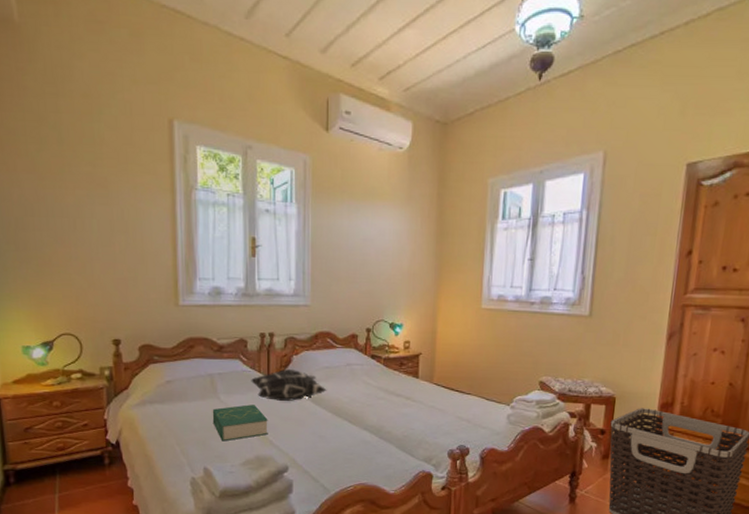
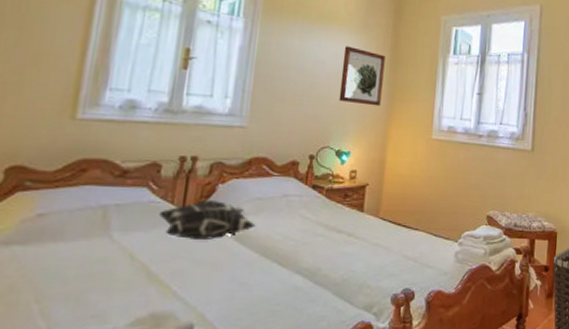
book: present [212,404,268,442] -> none [95,244,175,295]
wall art: none [389,221,431,279] -> present [339,46,385,107]

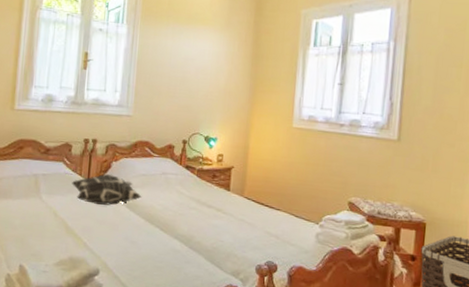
wall art: present [339,46,385,107] -> none [206,44,247,98]

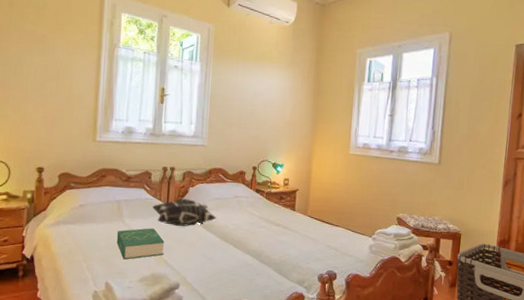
book: none [32,205,84,241] -> present [116,228,165,260]

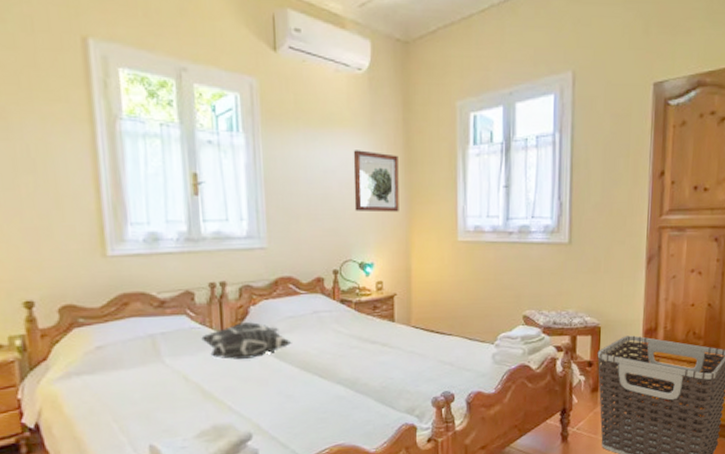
book: present [116,228,165,260] -> none [155,366,226,412]
wall art: none [273,80,310,128] -> present [353,150,399,213]

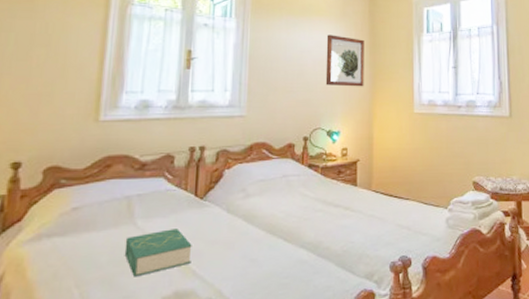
book: none [155,366,226,412] -> present [124,229,192,277]
decorative pillow: present [201,322,292,359] -> none [175,185,261,222]

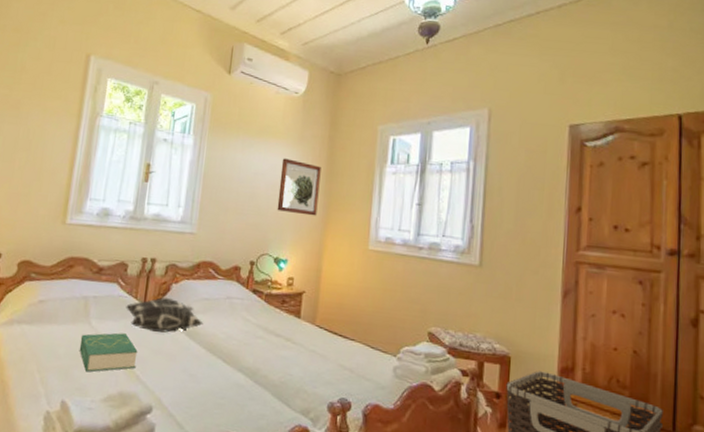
decorative pillow: none [175,185,261,222] -> present [126,297,203,333]

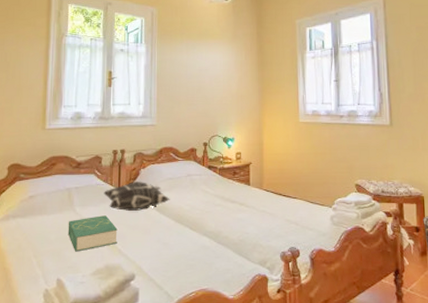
wall art: present [277,158,321,216] -> none [220,55,254,100]

